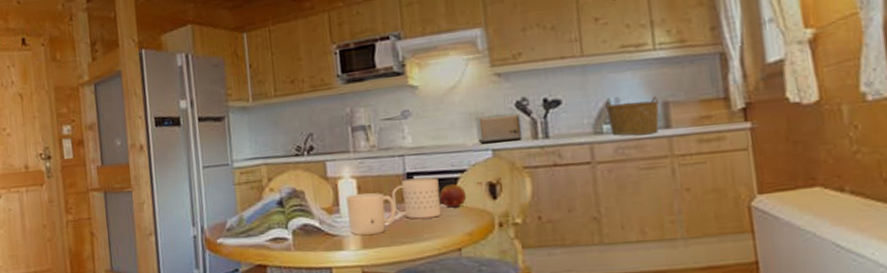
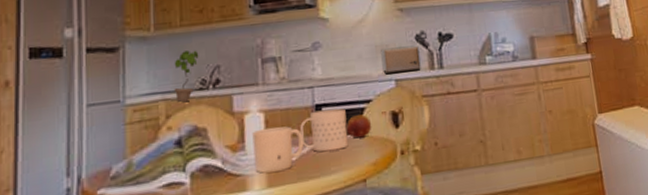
potted plant: none [271,119,293,168] -> present [173,50,199,103]
basket: present [605,96,659,137] -> none [487,31,528,67]

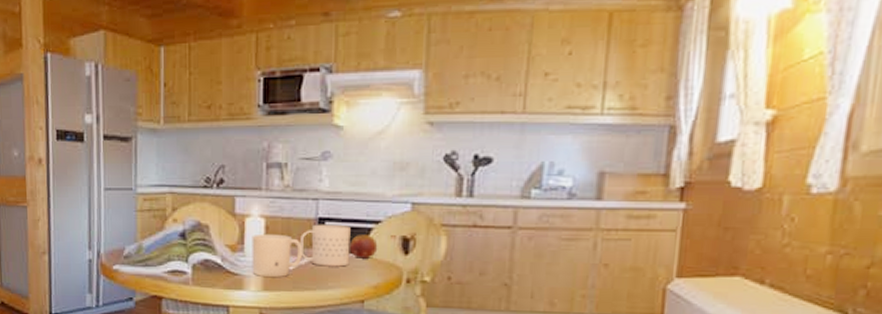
potted plant: present [173,50,199,103] -> none [180,147,205,198]
toaster: present [381,45,421,76] -> none [399,167,446,198]

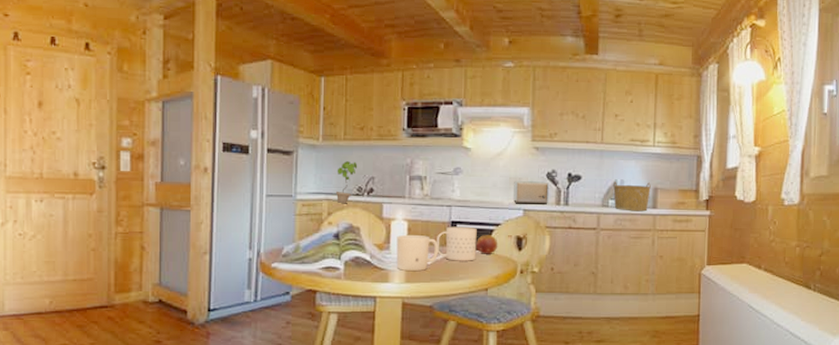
potted plant: none [180,147,205,198] -> present [335,161,358,204]
toaster: none [399,167,446,198] -> present [513,181,549,206]
basket: none [538,164,595,205] -> present [613,182,651,212]

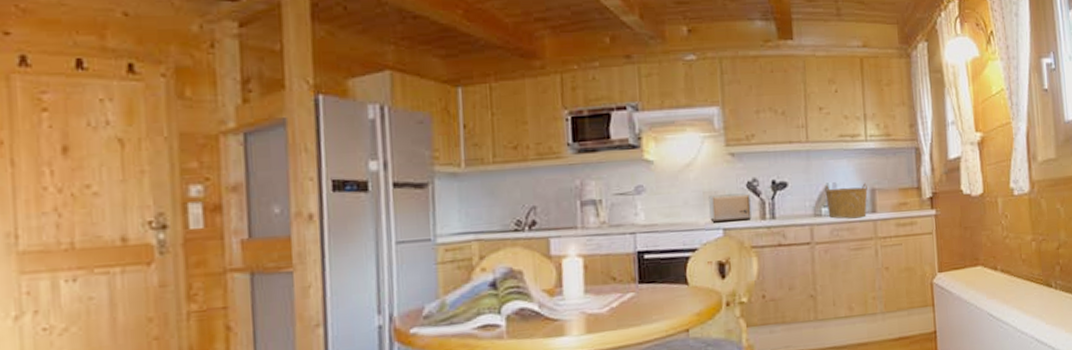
potted plant: present [335,161,358,204] -> none [487,189,514,244]
mug: present [396,234,439,272] -> none [570,272,625,320]
mug: present [437,226,477,261] -> none [621,256,672,300]
fruit: present [475,235,498,254] -> none [669,263,697,288]

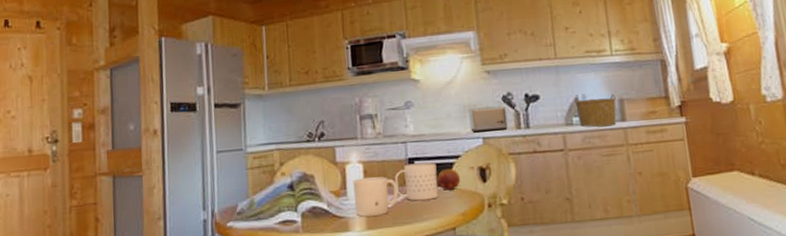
mug: none [570,272,625,320] -> present [353,176,399,218]
mug: none [621,256,672,300] -> present [395,162,439,201]
fruit: none [669,263,697,288] -> present [436,169,461,190]

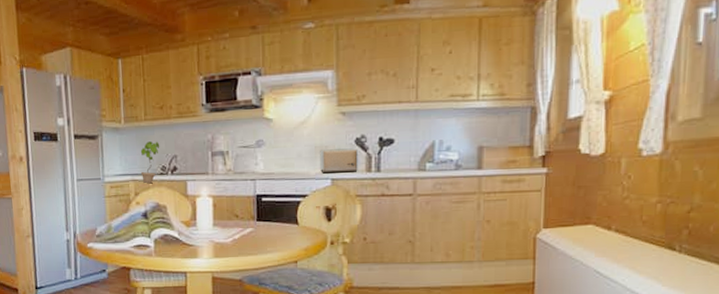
potted plant: none [285,107,306,153] -> present [140,141,160,184]
mug: present [353,176,399,218] -> none [202,210,245,247]
mug: present [395,162,439,201] -> none [242,199,284,235]
fruit: present [436,169,461,190] -> none [282,207,306,227]
basket: present [574,94,617,128] -> none [431,141,475,174]

